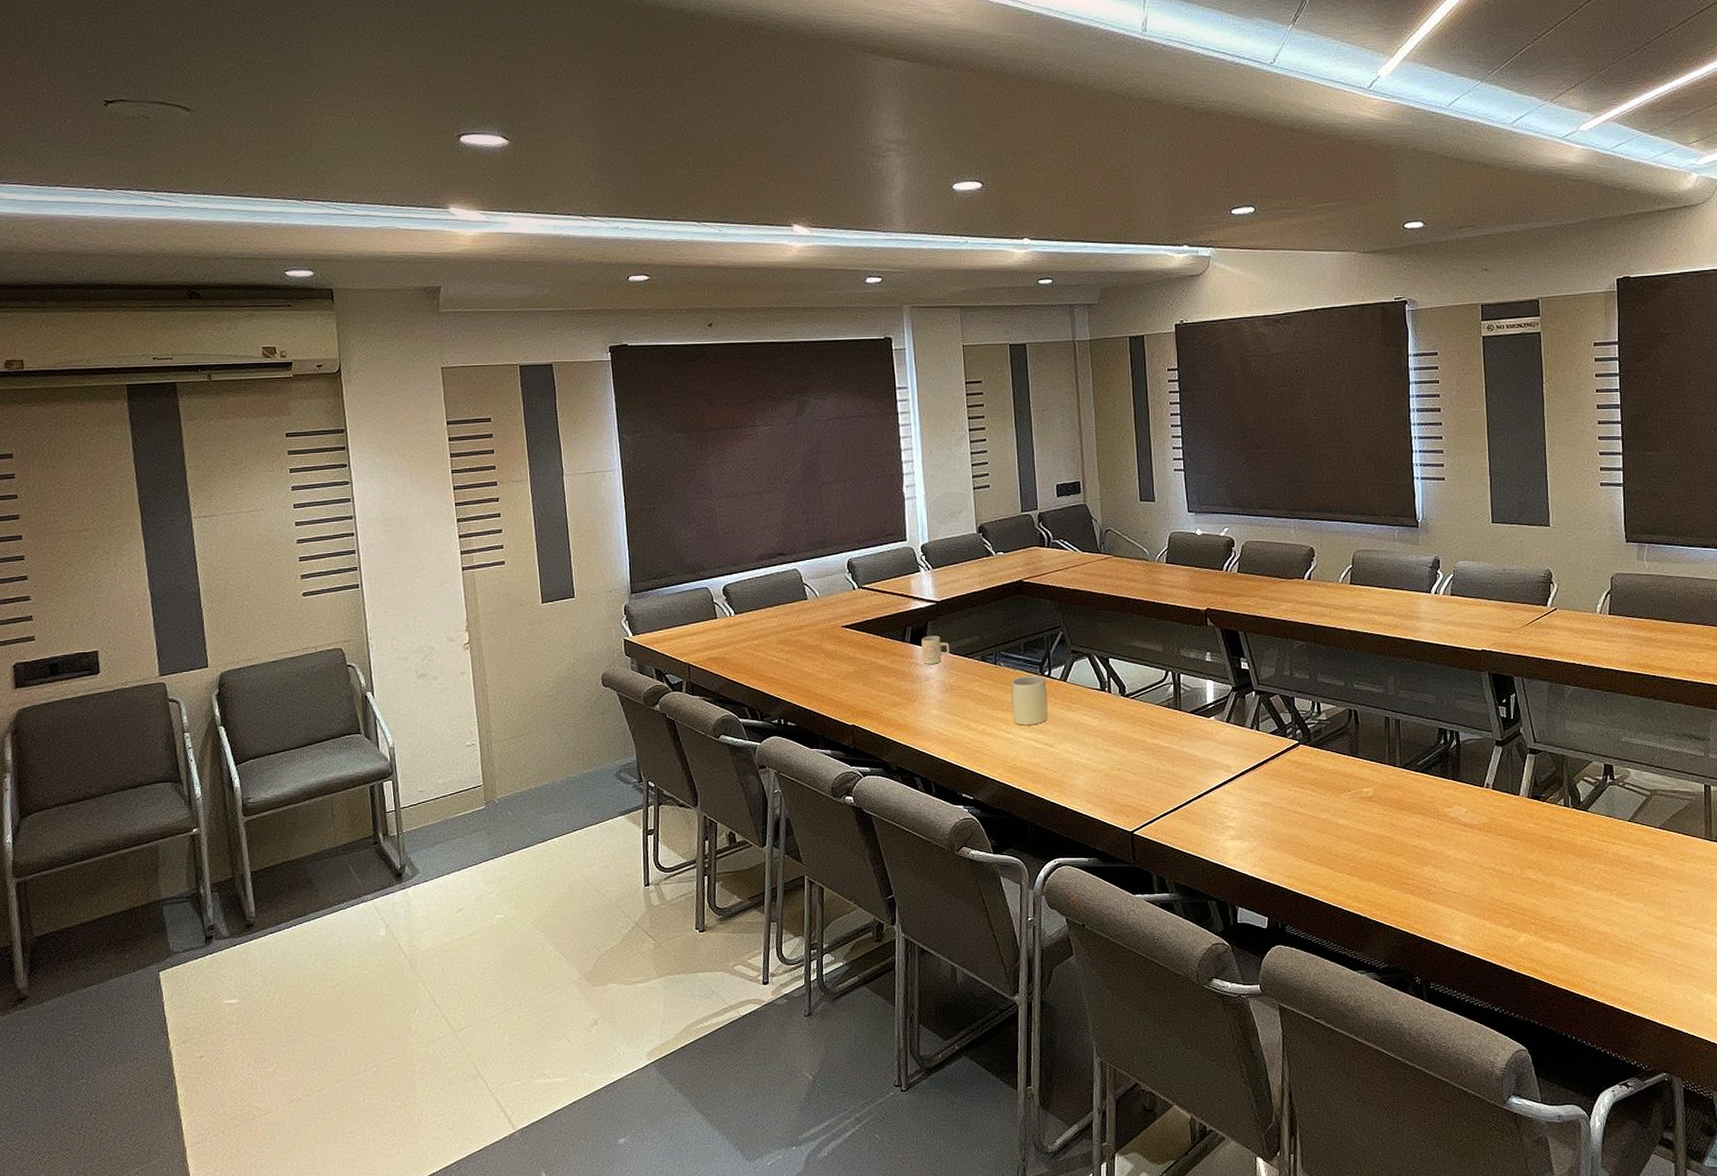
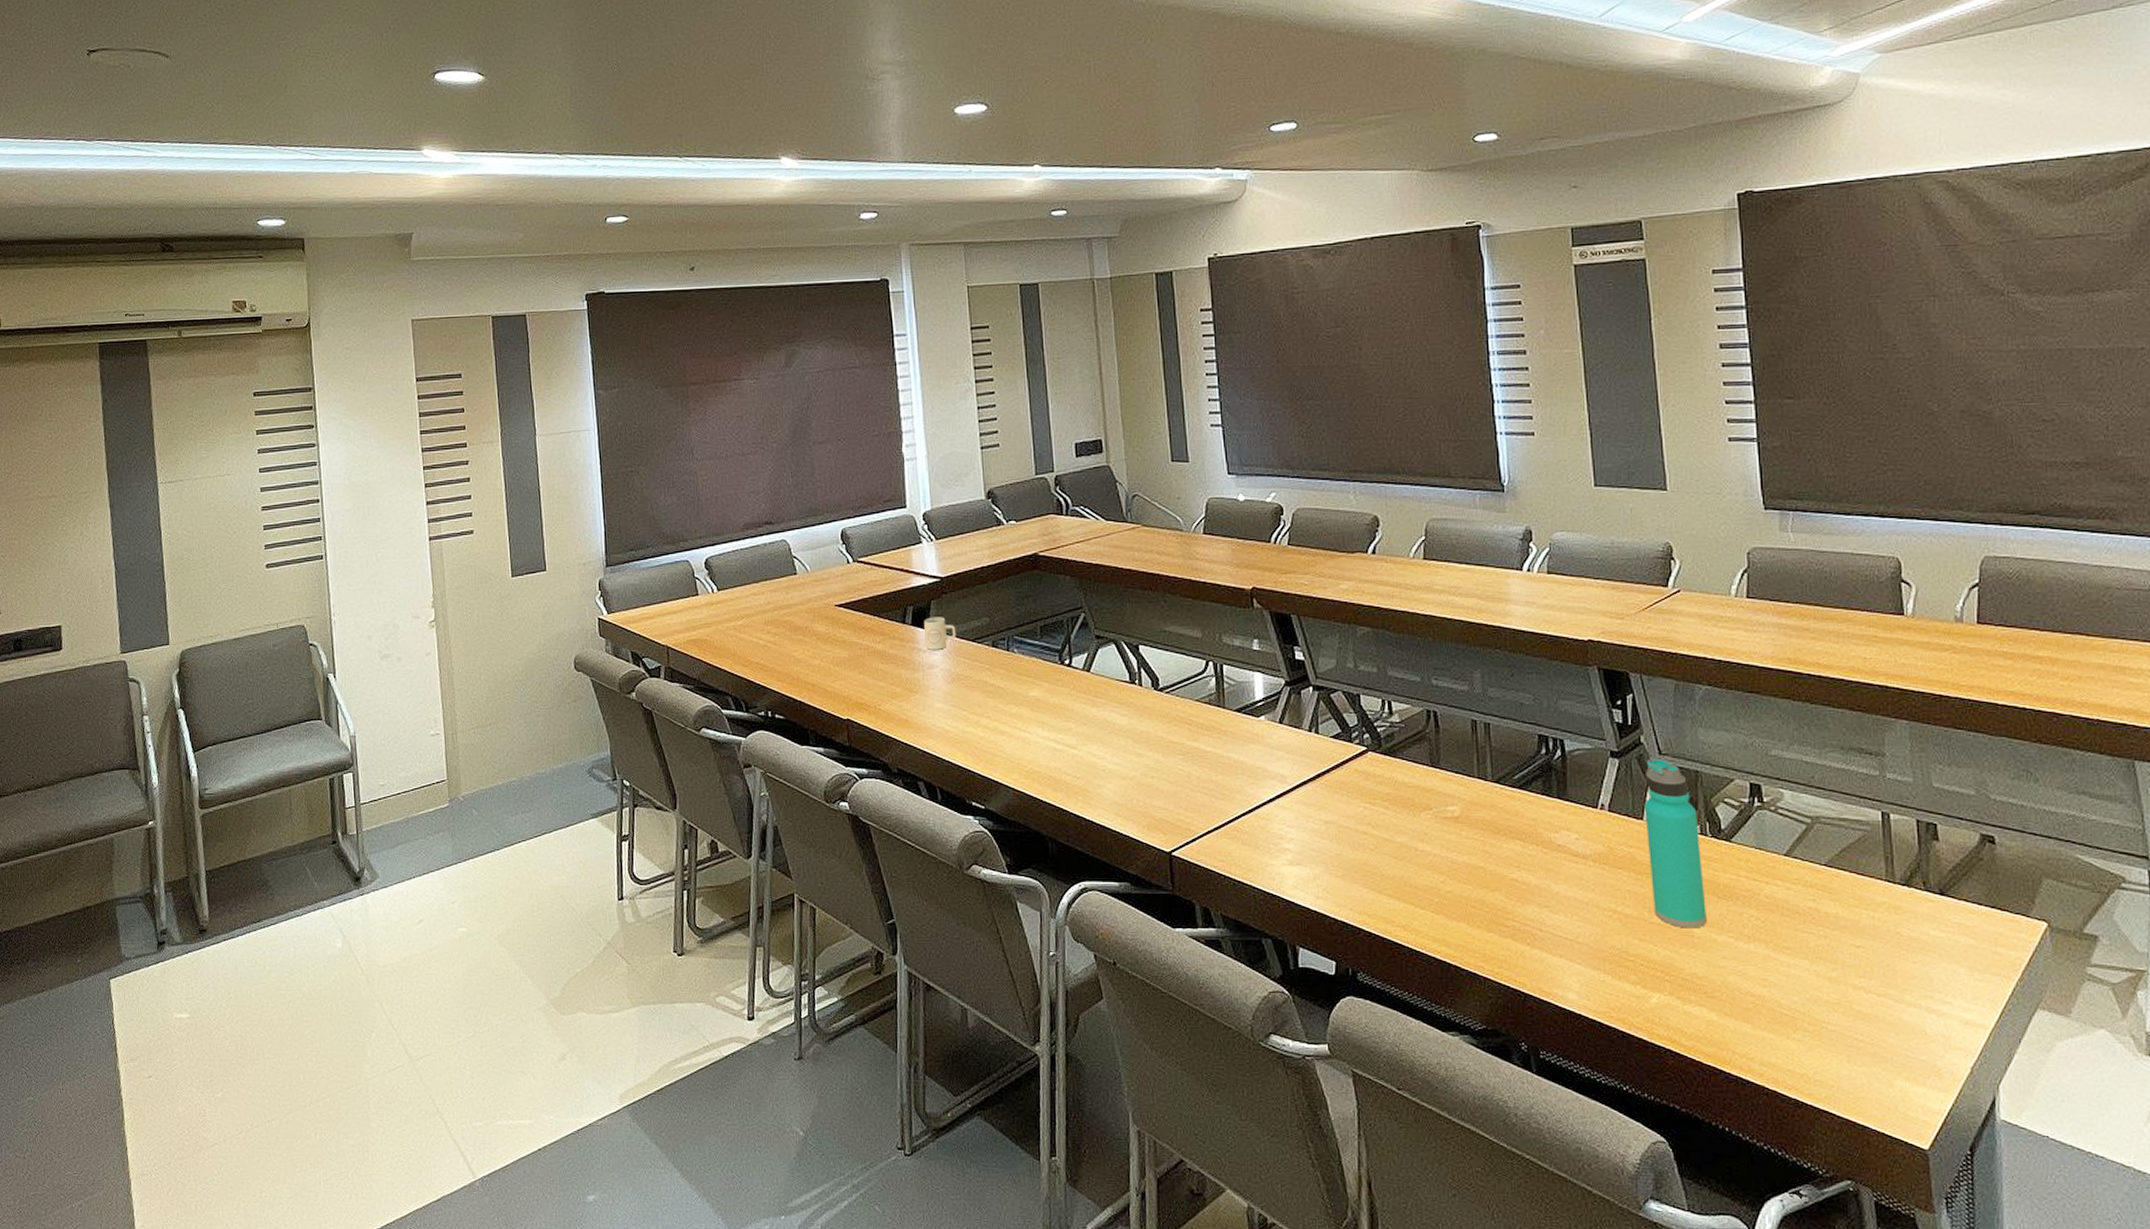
mug: present [1010,675,1048,726] -> none [1026,663,1070,723]
water bottle: none [1521,745,1566,881] -> present [1644,758,1707,929]

